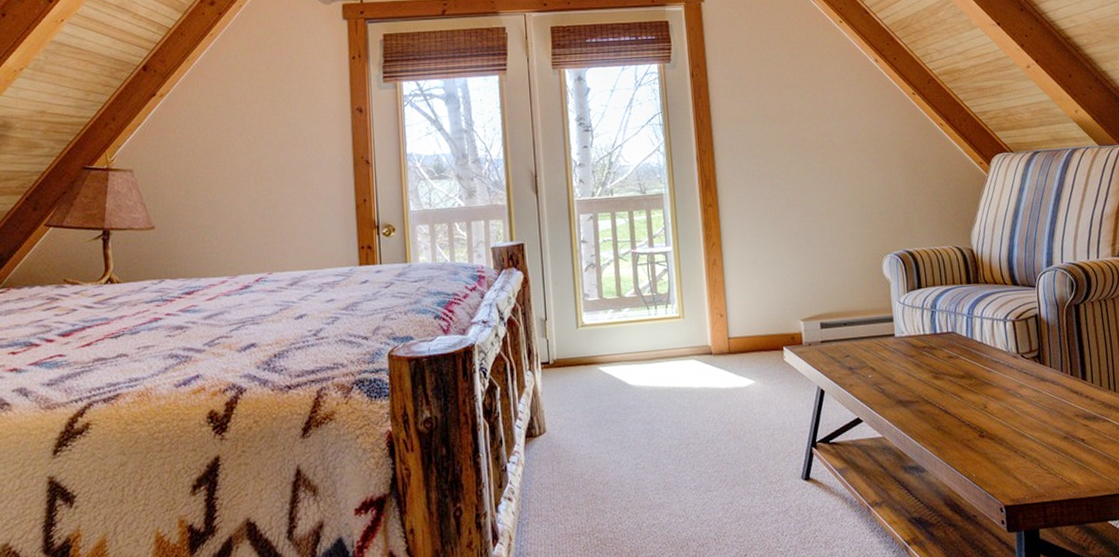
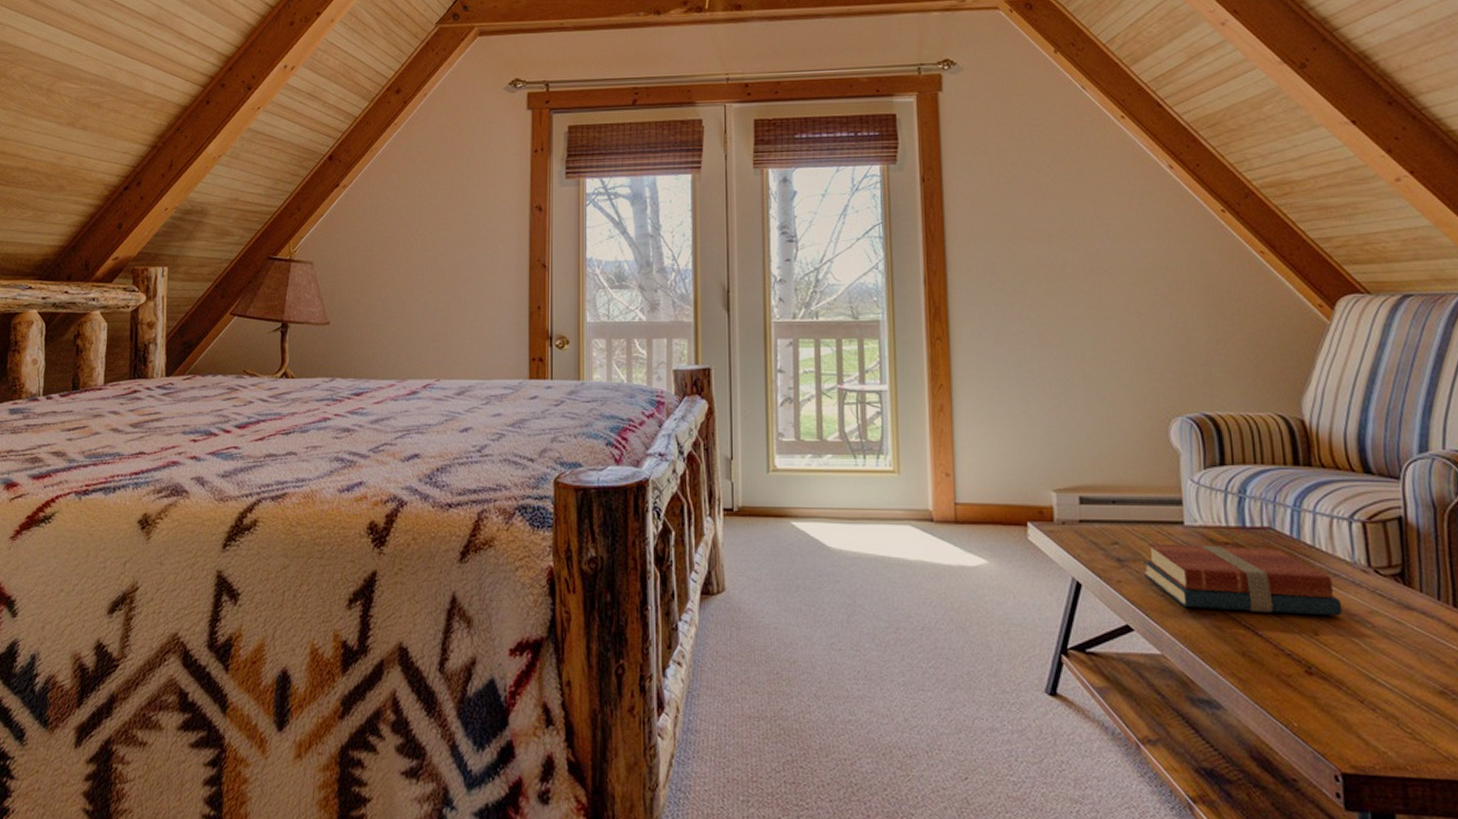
books: none [868,347,1002,399] -> present [1143,543,1343,616]

